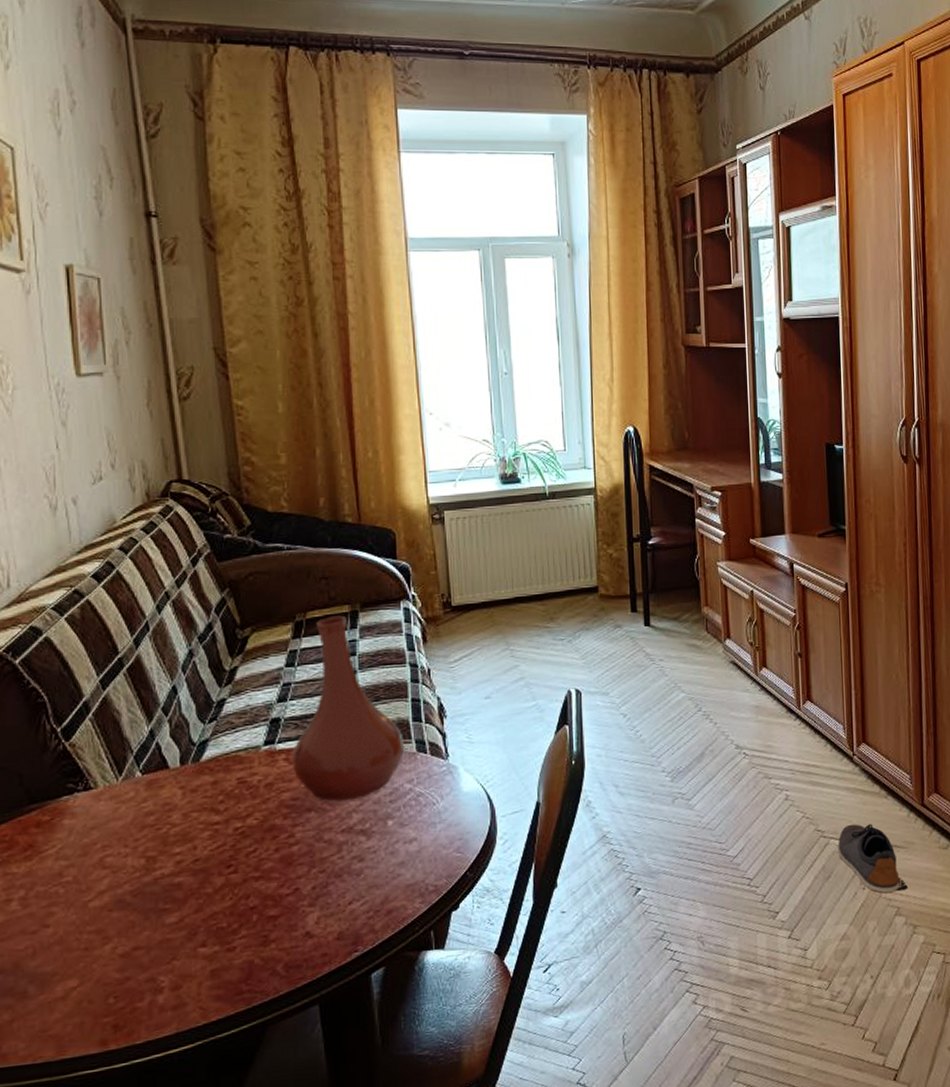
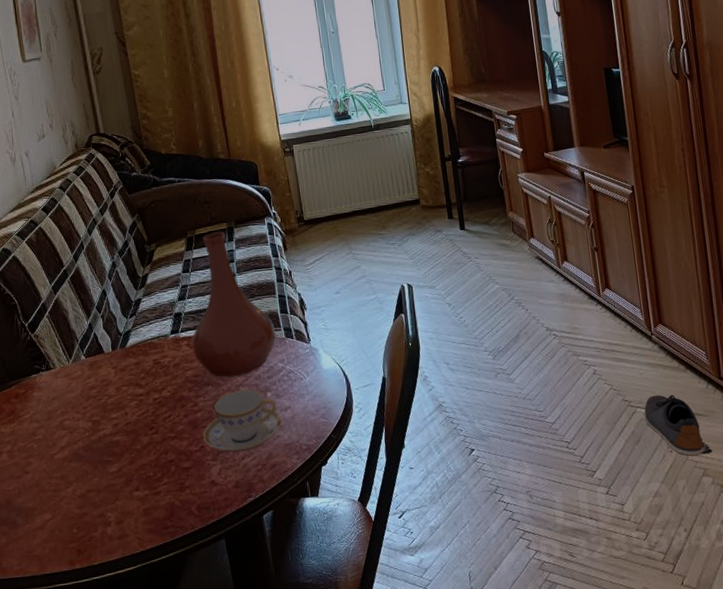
teacup: none [298,816,405,897] -> present [203,389,283,453]

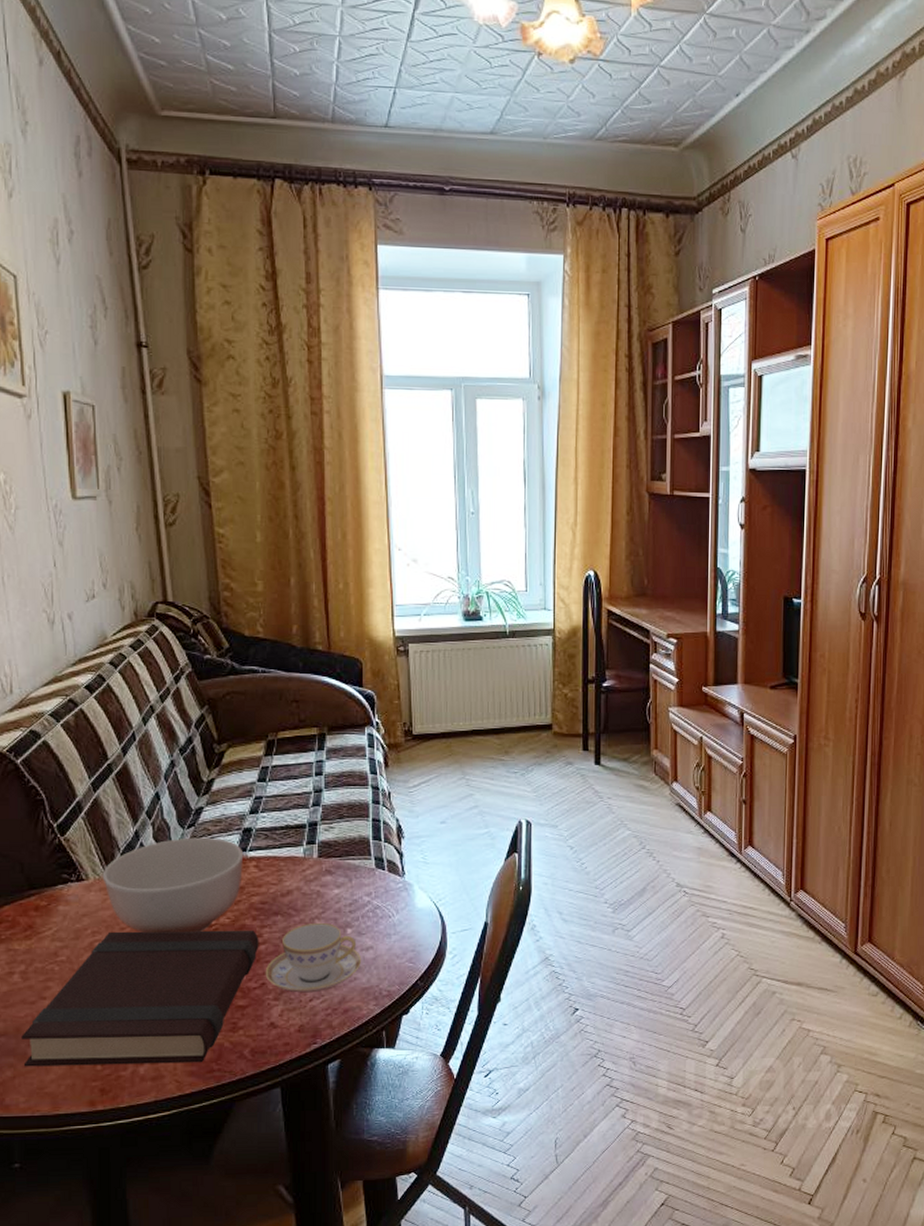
book: none [11,400,196,534] -> present [21,930,259,1067]
bowl: none [66,323,177,410] -> present [102,837,244,932]
vase: present [192,231,276,377] -> none [262,737,364,907]
shoe: present [644,394,712,456] -> none [769,965,835,1032]

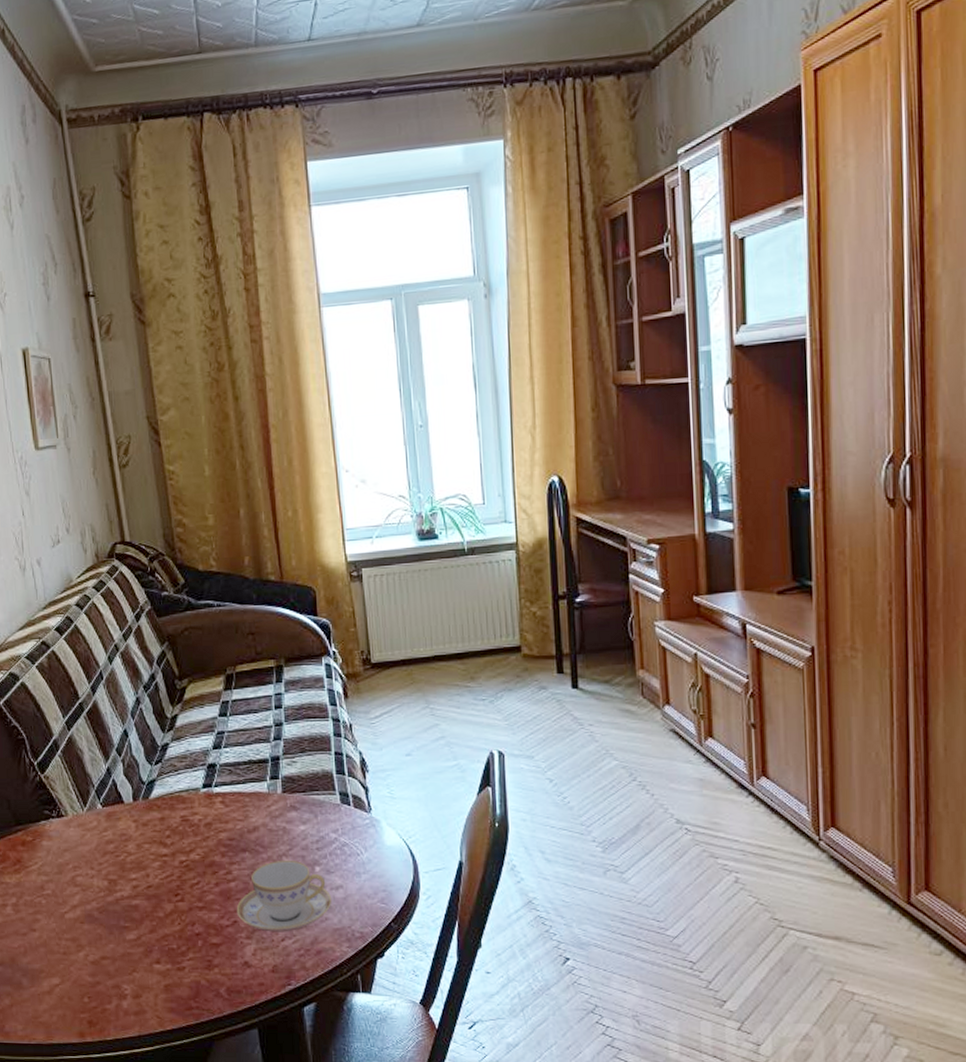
book: present [21,930,259,1067] -> none [16,866,229,1000]
bowl: present [102,837,244,932] -> none [79,773,210,868]

